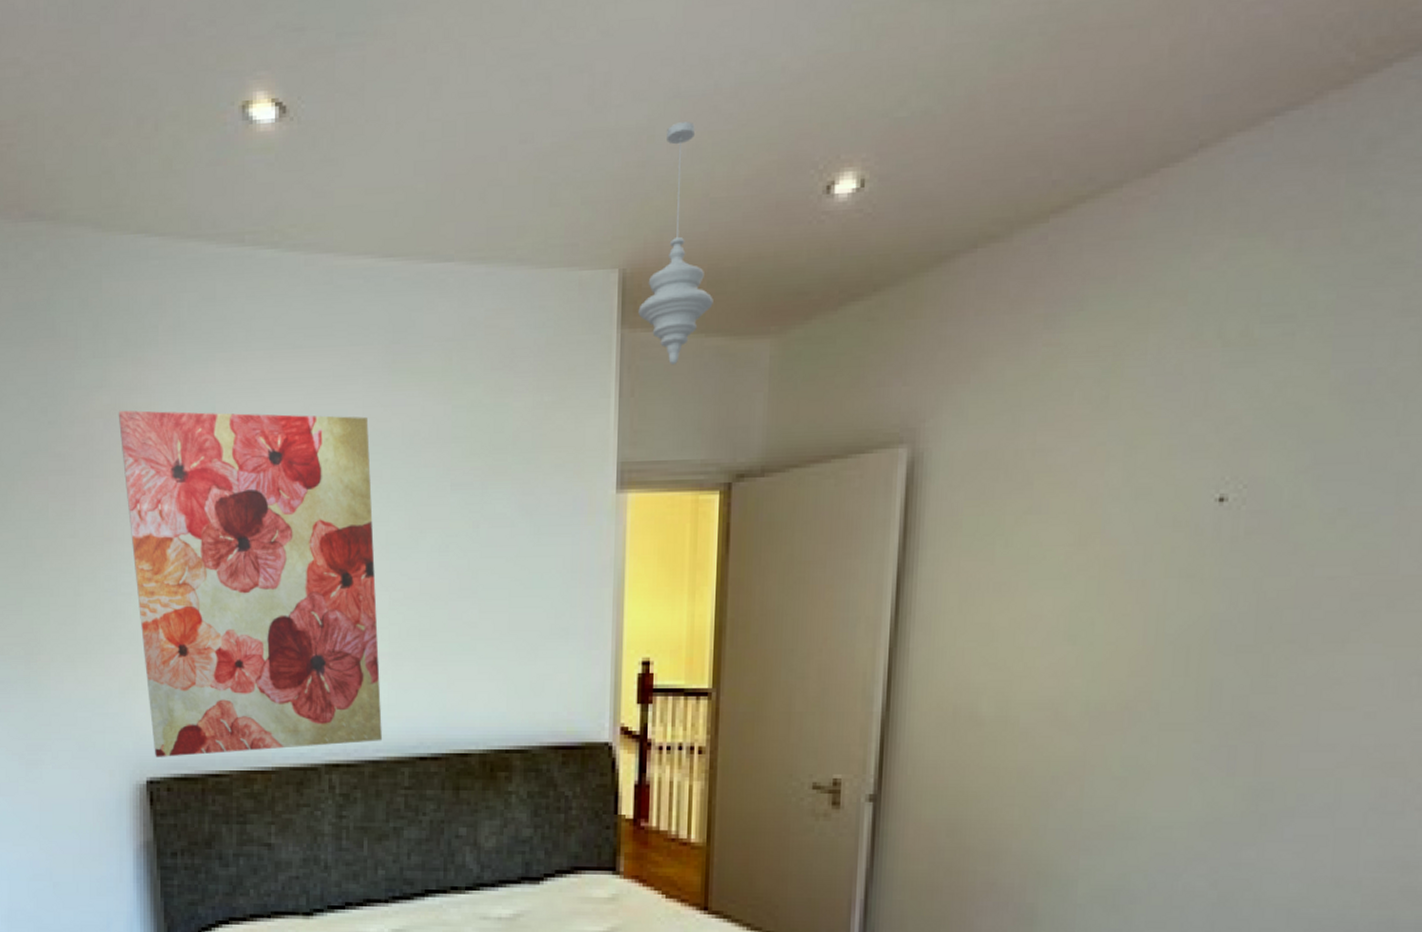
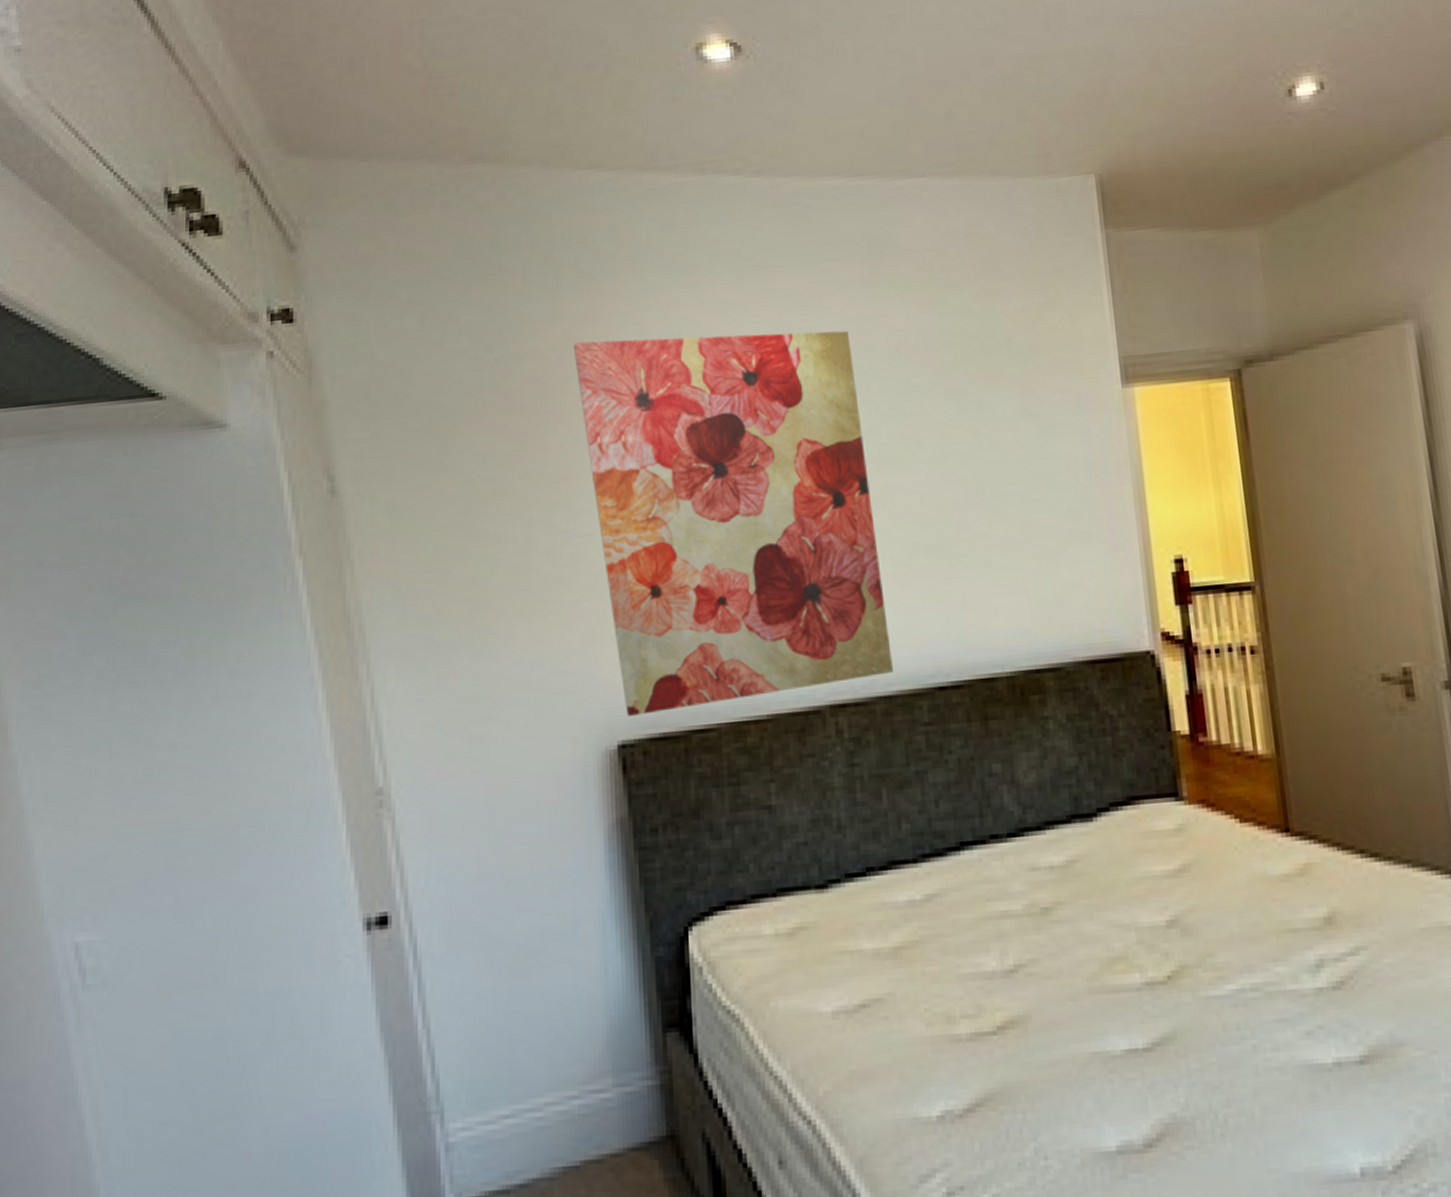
pendant light: present [638,121,713,366] -> none [1120,41,1195,261]

